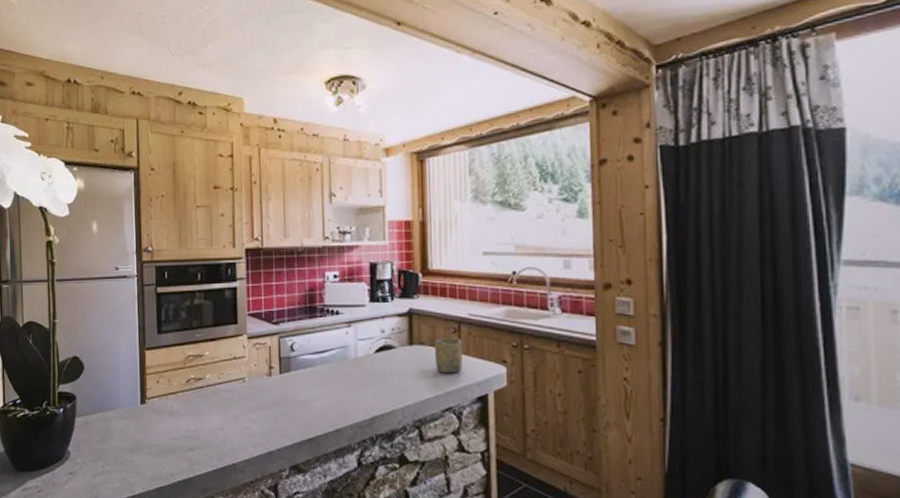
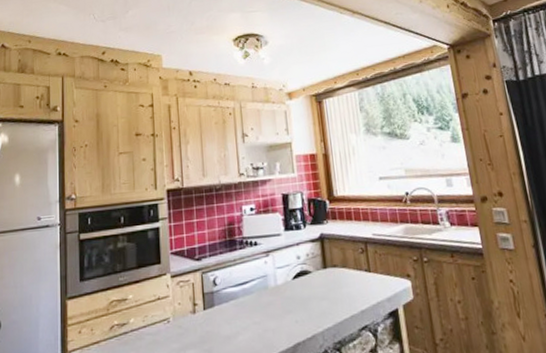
cup: present [434,338,463,374] -> none [345,257,373,293]

